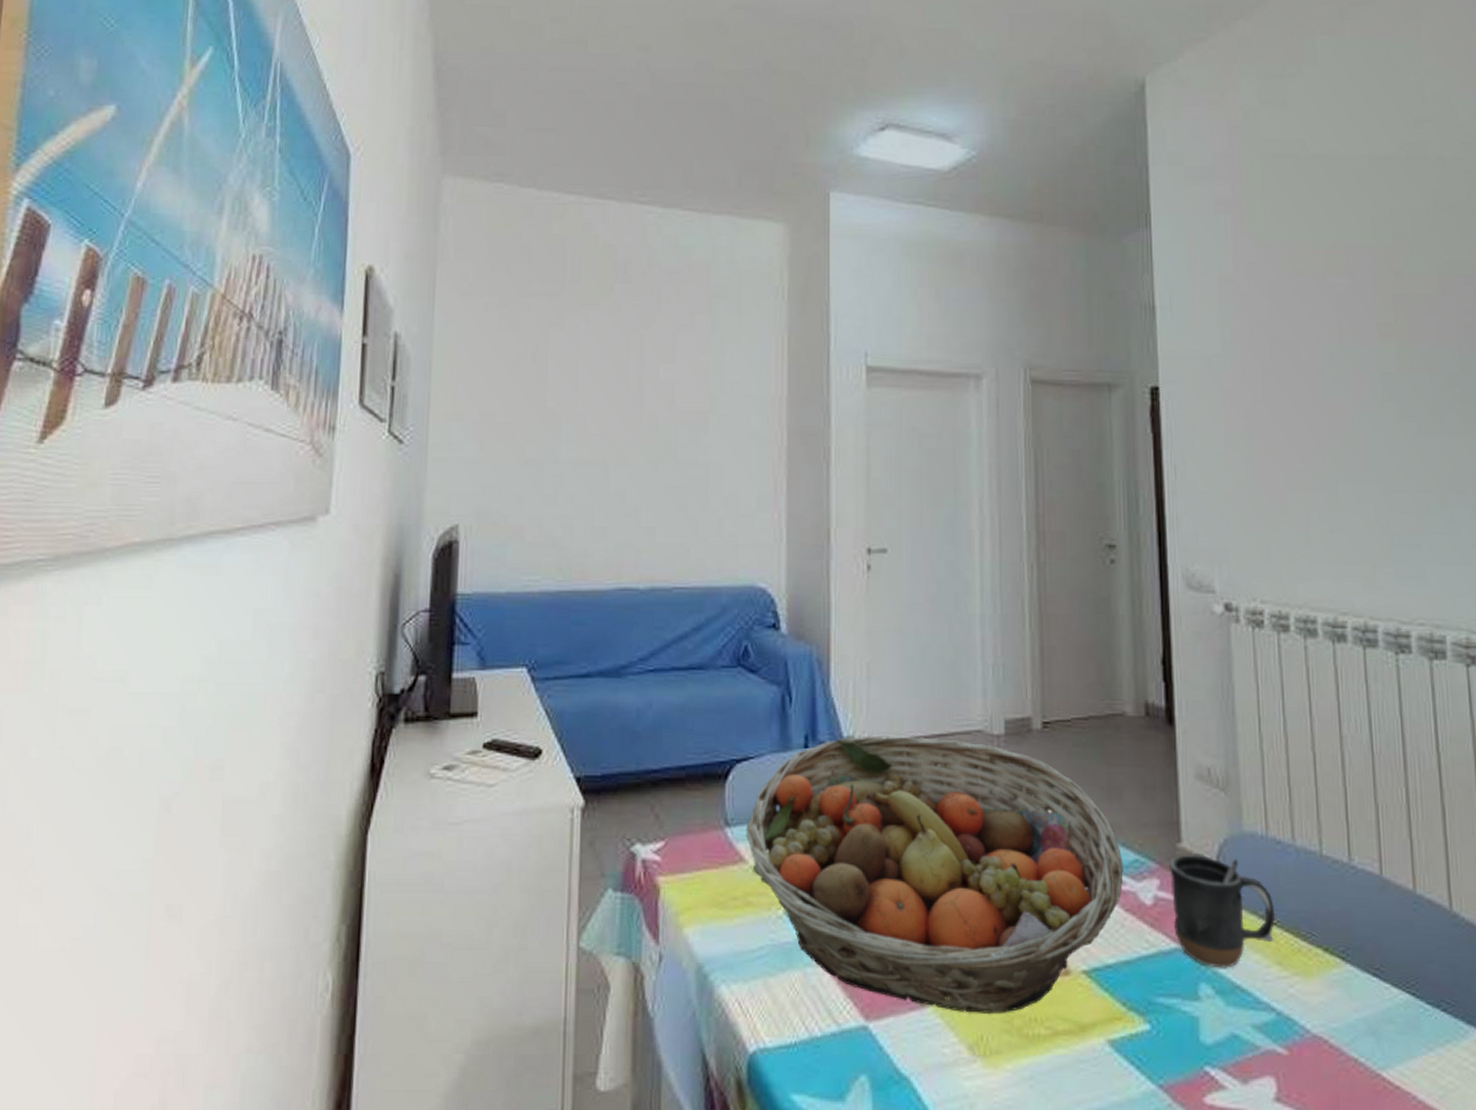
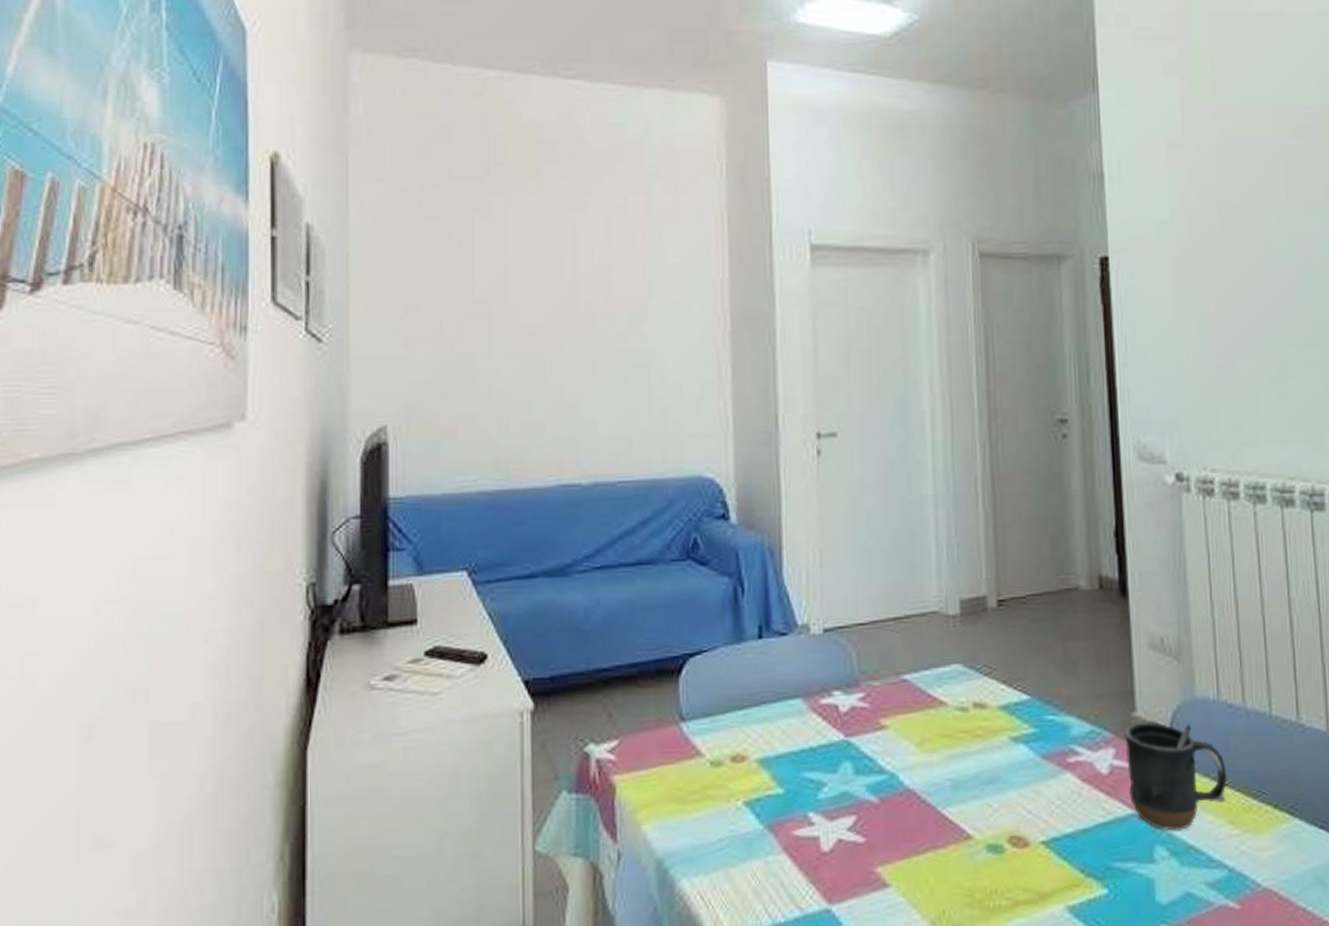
fruit basket: present [746,735,1124,1013] -> none [701,621,1080,890]

